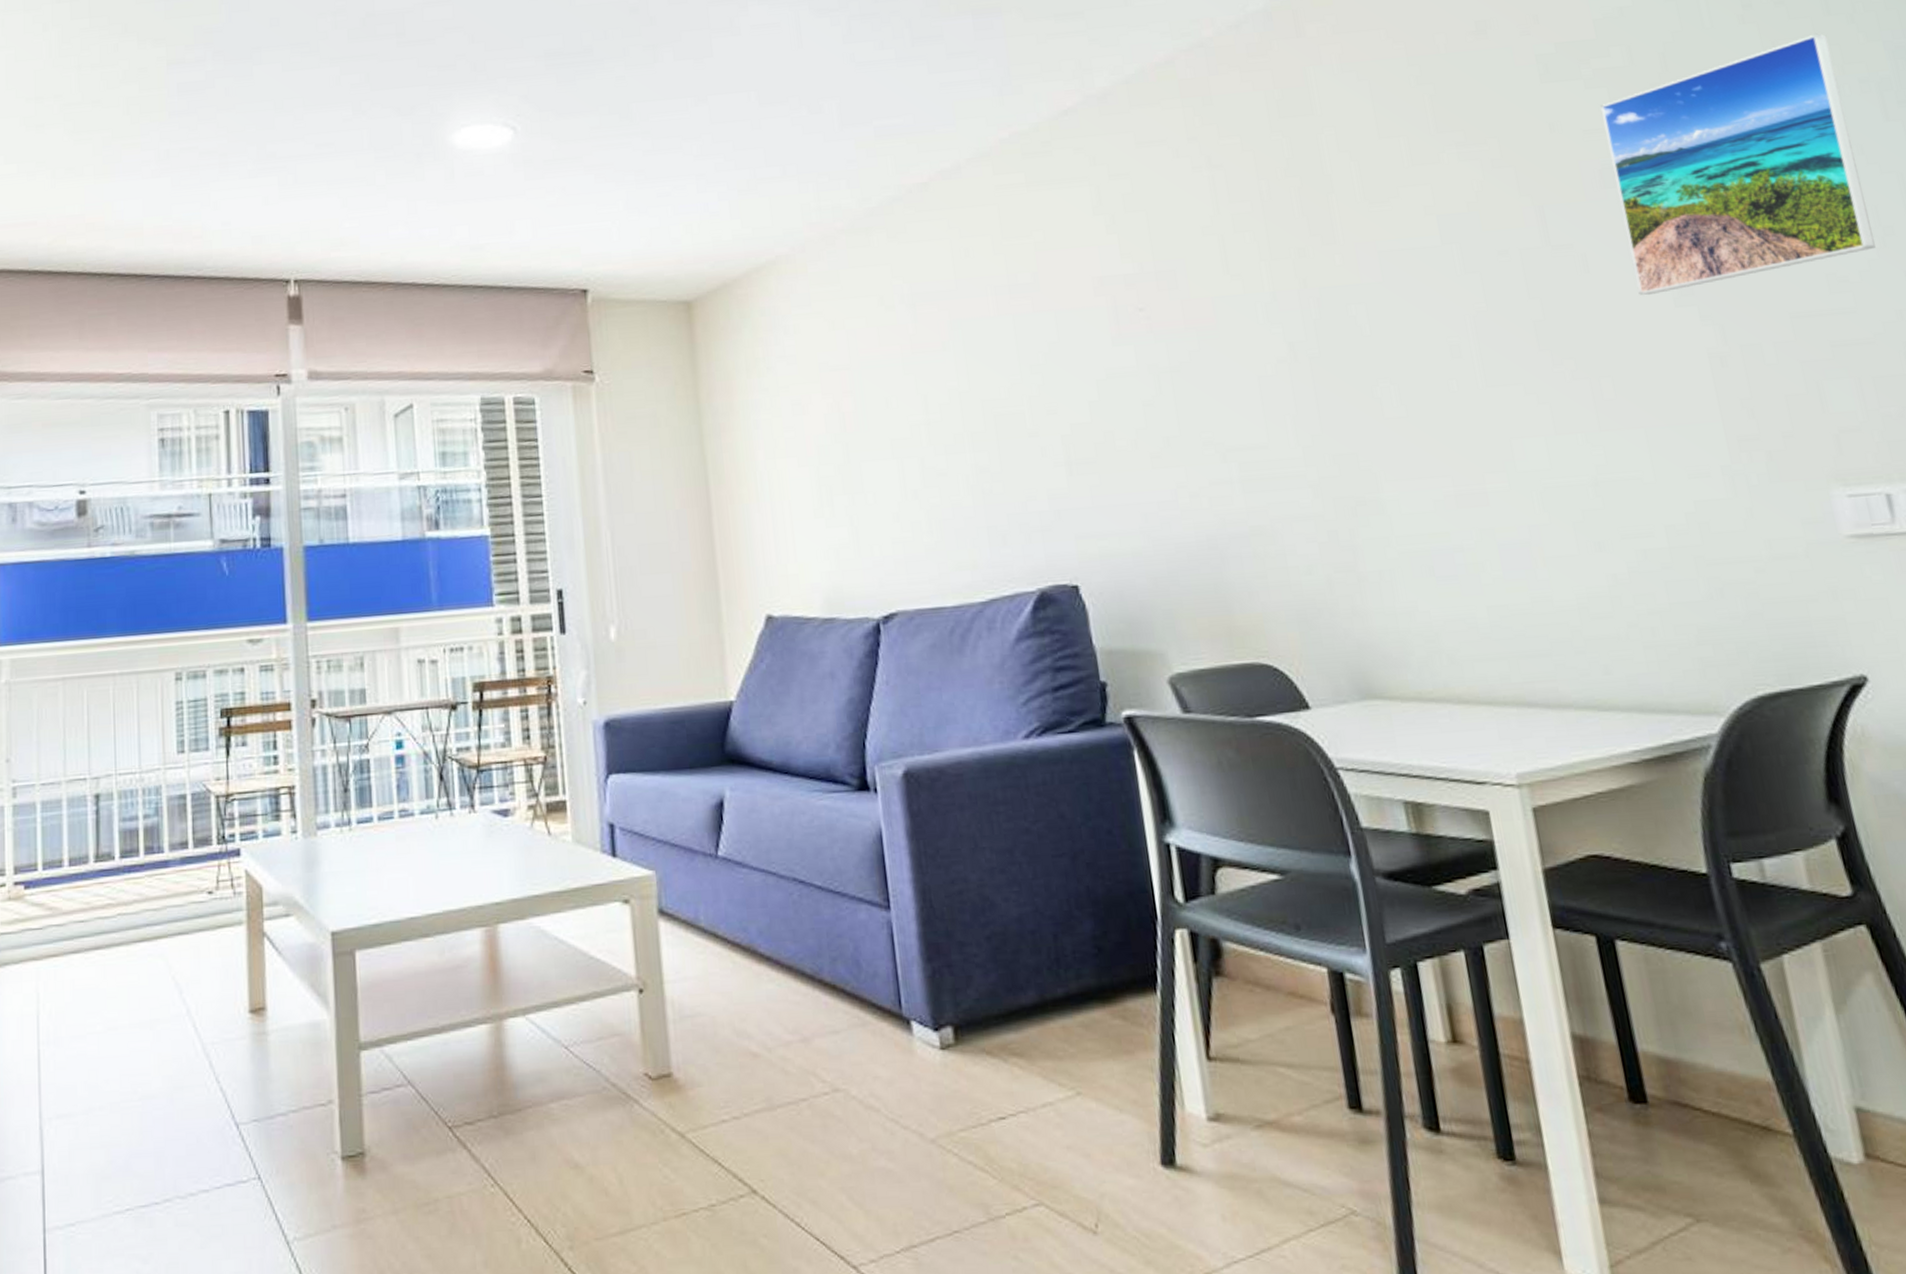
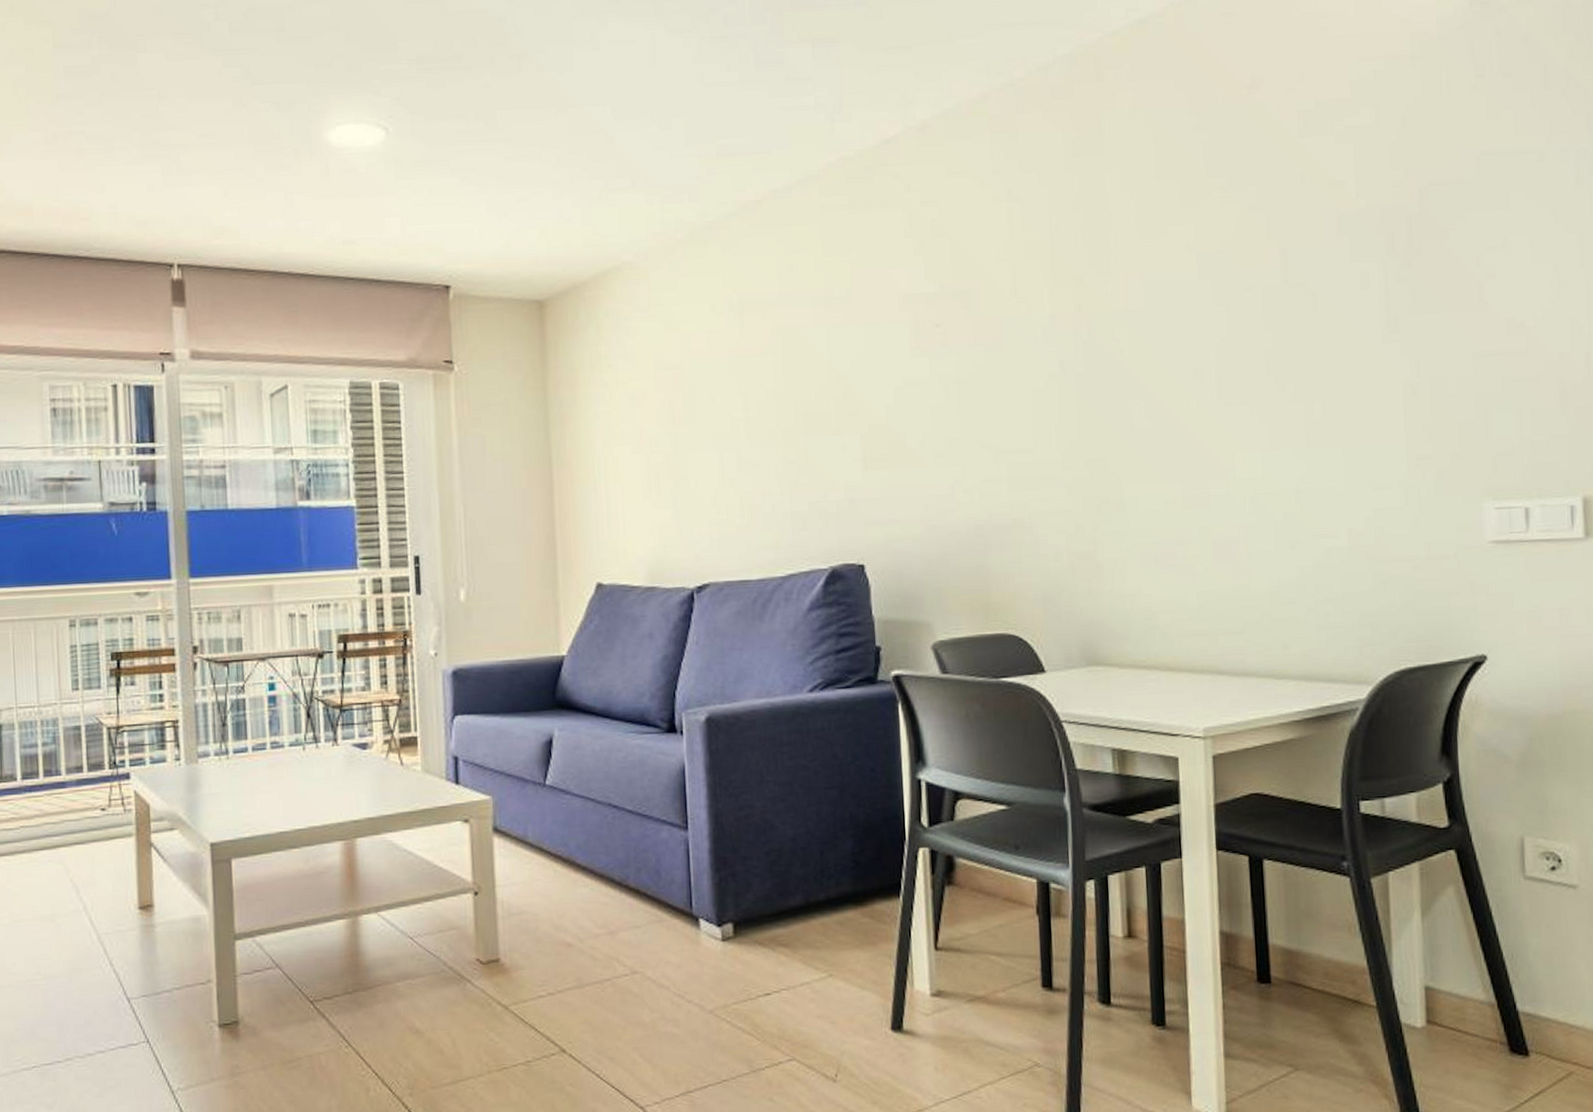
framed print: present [1601,33,1876,295] -> none [1345,105,1551,331]

